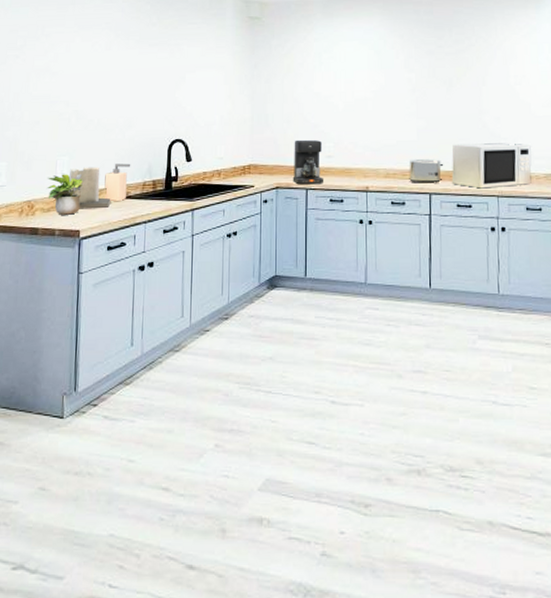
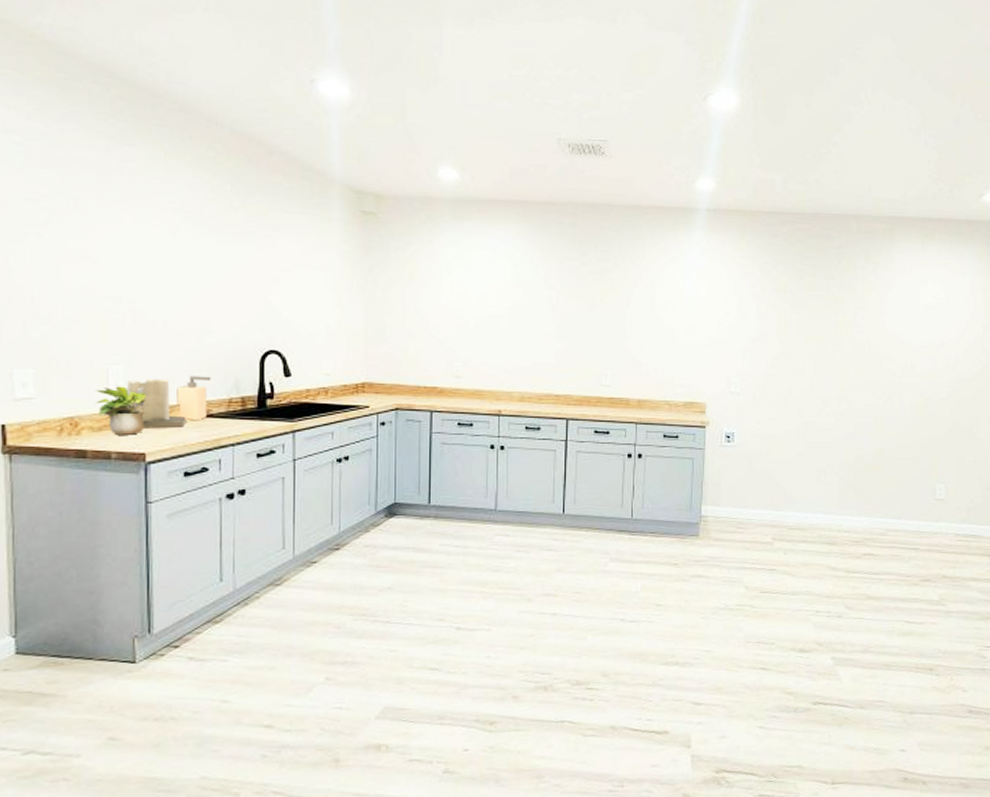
coffee maker: present [292,139,324,185] -> none [415,357,452,407]
toaster: present [409,159,444,184] -> none [545,383,583,408]
microwave: present [452,143,532,189] -> none [591,369,672,415]

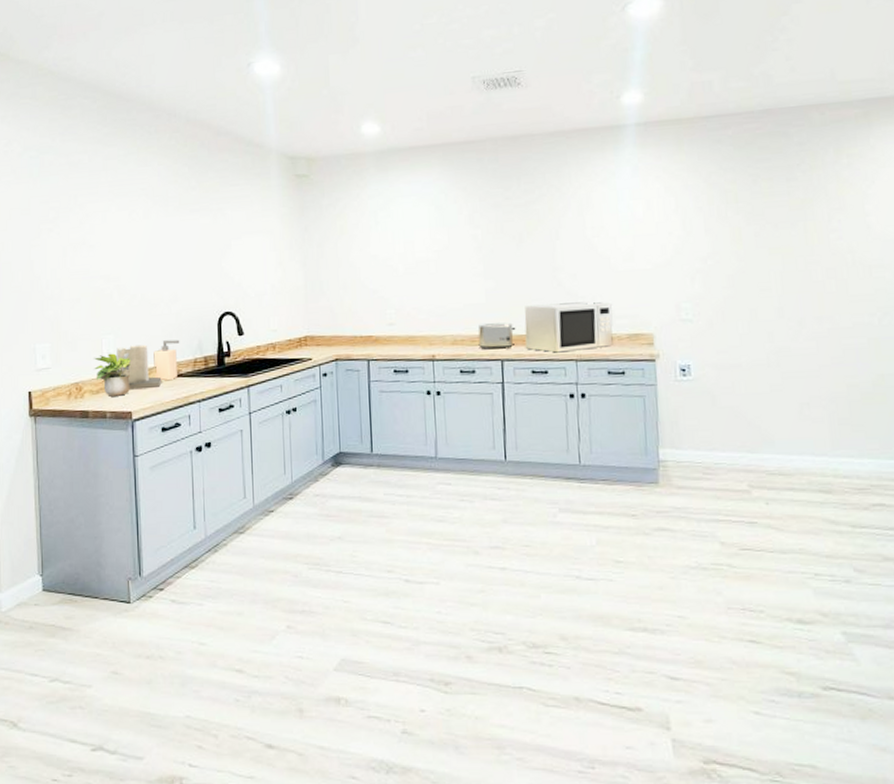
toaster: none [545,383,583,408] -> present [478,322,516,350]
microwave: none [591,369,672,415] -> present [524,302,613,353]

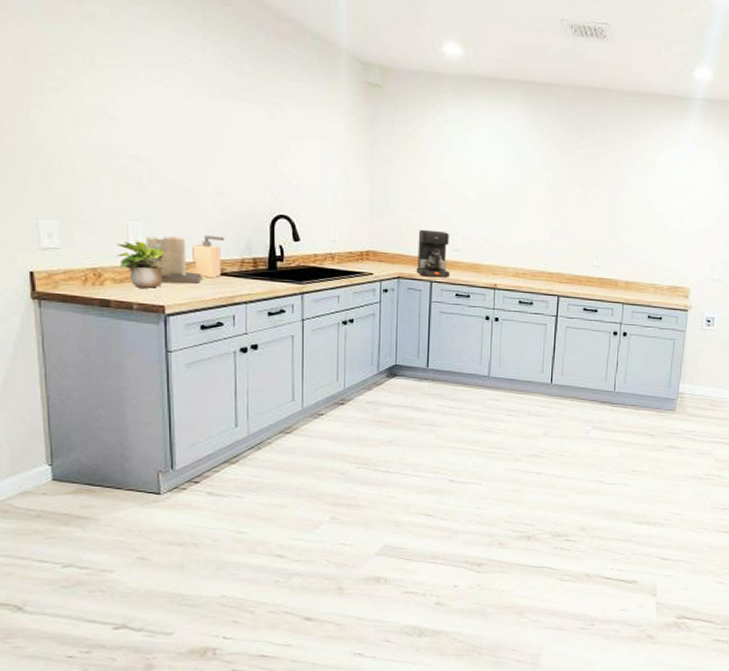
coffee maker: none [352,307,387,356] -> present [416,229,451,278]
toaster: present [478,322,516,350] -> none [538,261,574,286]
microwave: present [524,302,613,353] -> none [581,250,659,295]

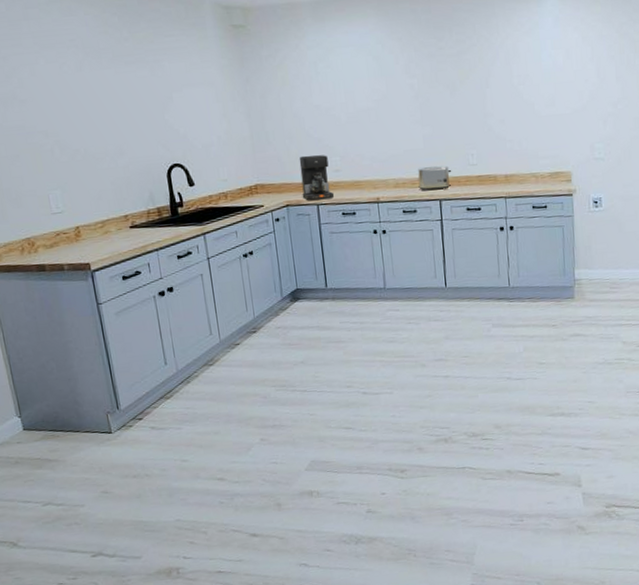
potted plant: present [117,241,166,289] -> none [43,208,85,251]
paper towel roll: present [146,236,202,284] -> none [65,198,117,243]
soap dispenser: present [192,235,225,277] -> none [104,192,132,232]
toaster: none [538,261,574,286] -> present [418,166,452,191]

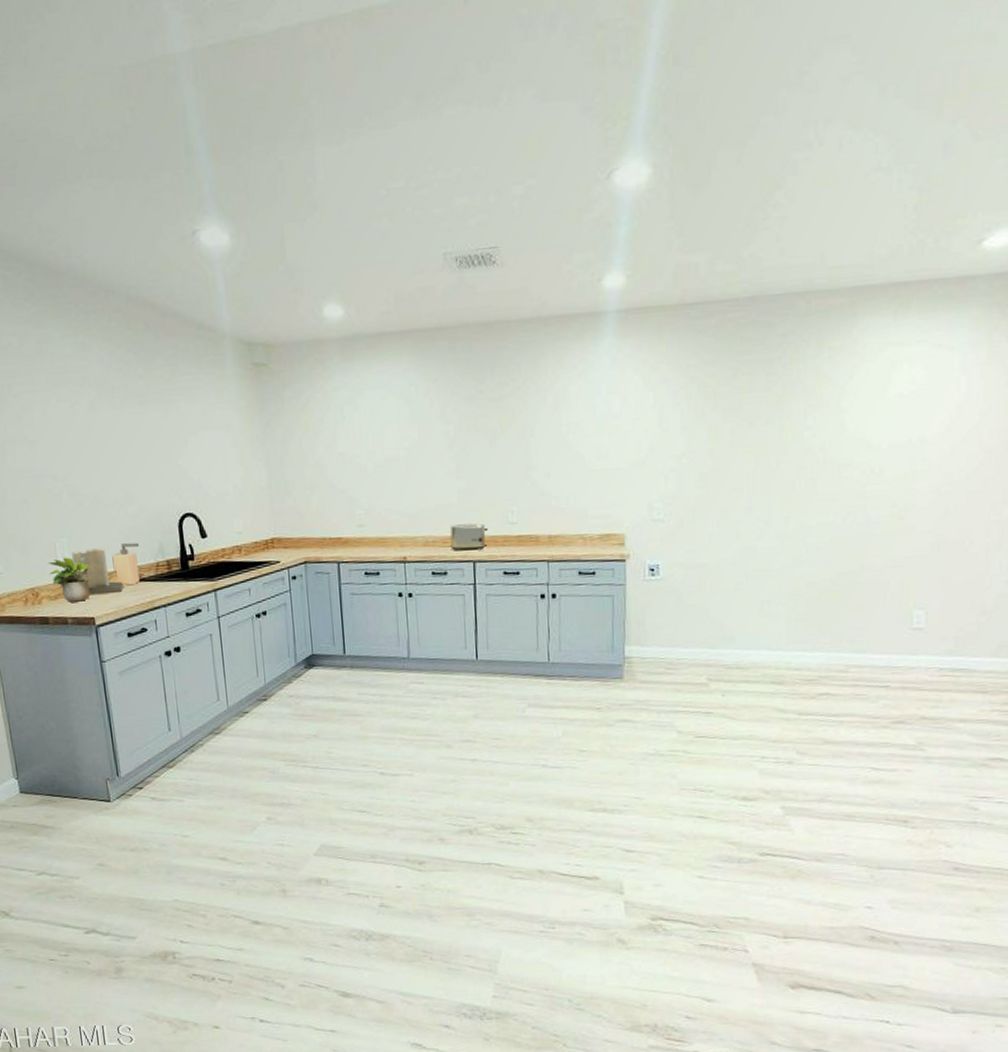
potted plant: none [43,208,85,251] -> present [48,557,91,603]
paper towel roll: none [65,198,117,243] -> present [72,548,124,595]
soap dispenser: none [104,192,132,232] -> present [112,542,140,585]
coffee maker: present [299,155,335,201] -> none [320,507,357,558]

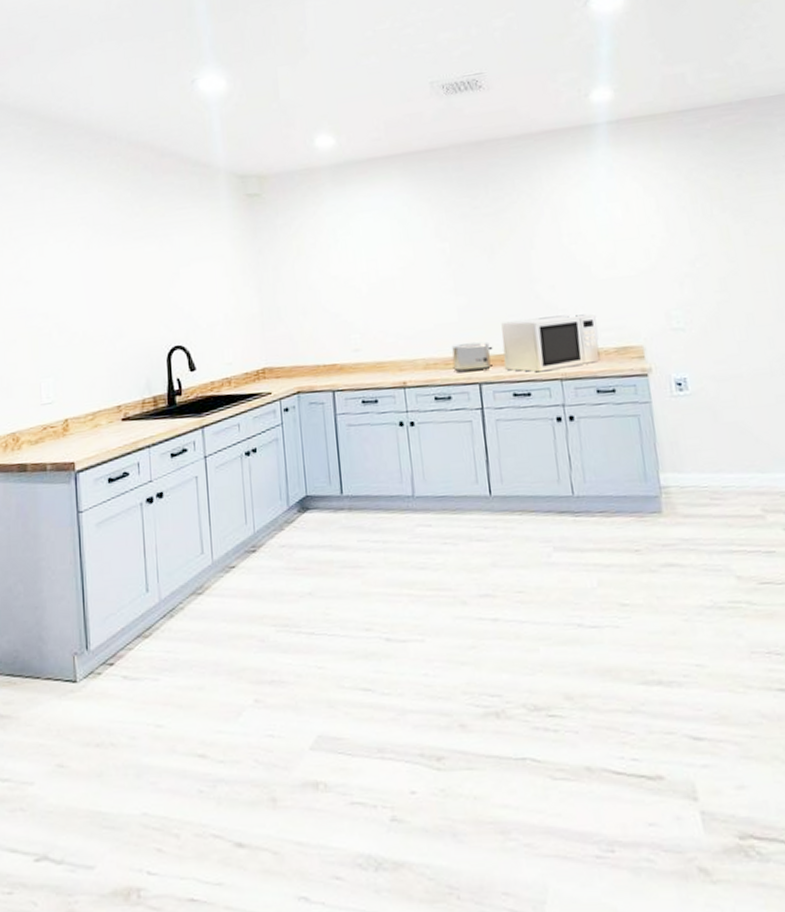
potted plant: present [48,557,91,603] -> none [32,398,74,448]
paper towel roll: present [72,548,124,595] -> none [57,386,107,438]
soap dispenser: present [112,542,140,585] -> none [97,379,126,425]
microwave: none [497,502,585,554] -> present [501,314,600,373]

